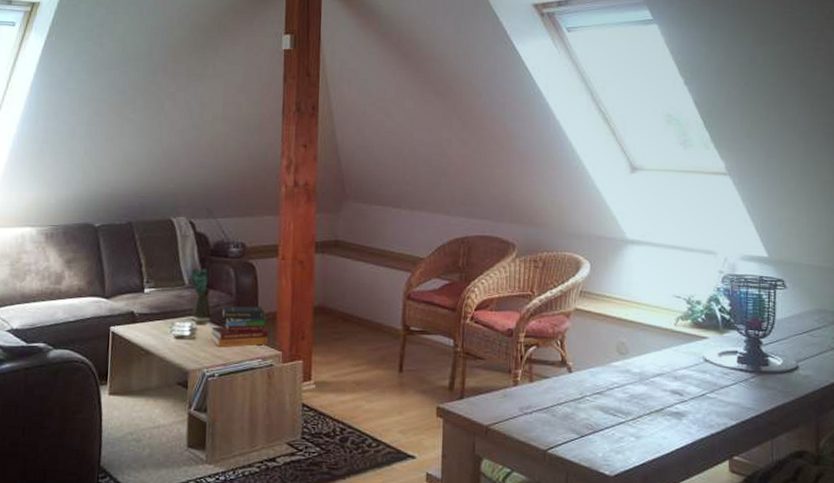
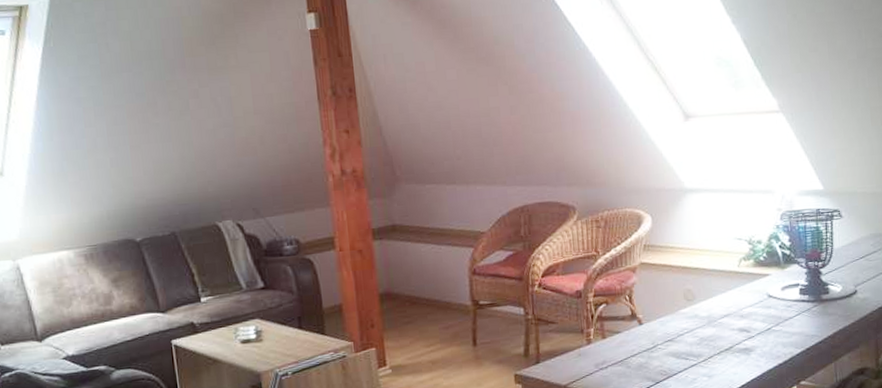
vase: present [189,266,212,326] -> none [246,269,276,328]
books: present [210,306,268,347] -> none [277,300,337,346]

